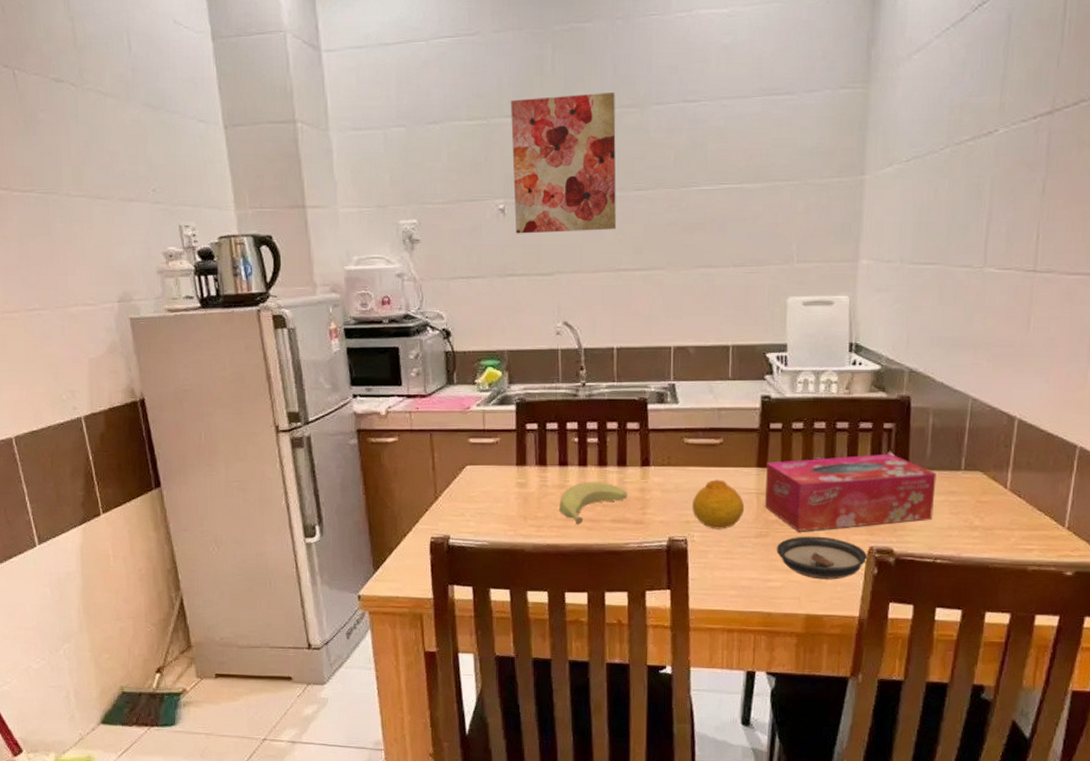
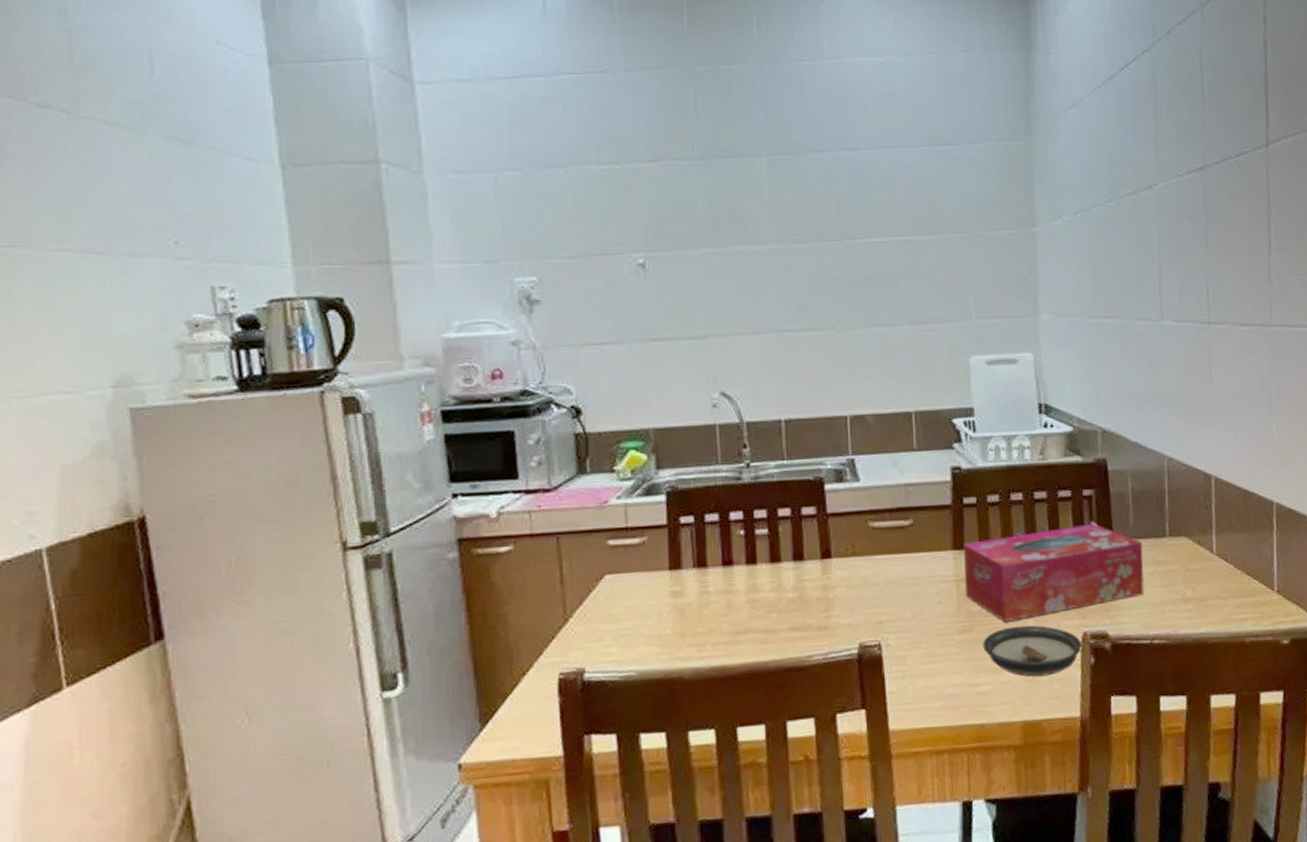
wall art: present [511,91,616,234] -> none [649,137,776,292]
banana: present [559,481,627,525] -> none [725,582,807,638]
fruit: present [692,480,745,530] -> none [884,568,944,629]

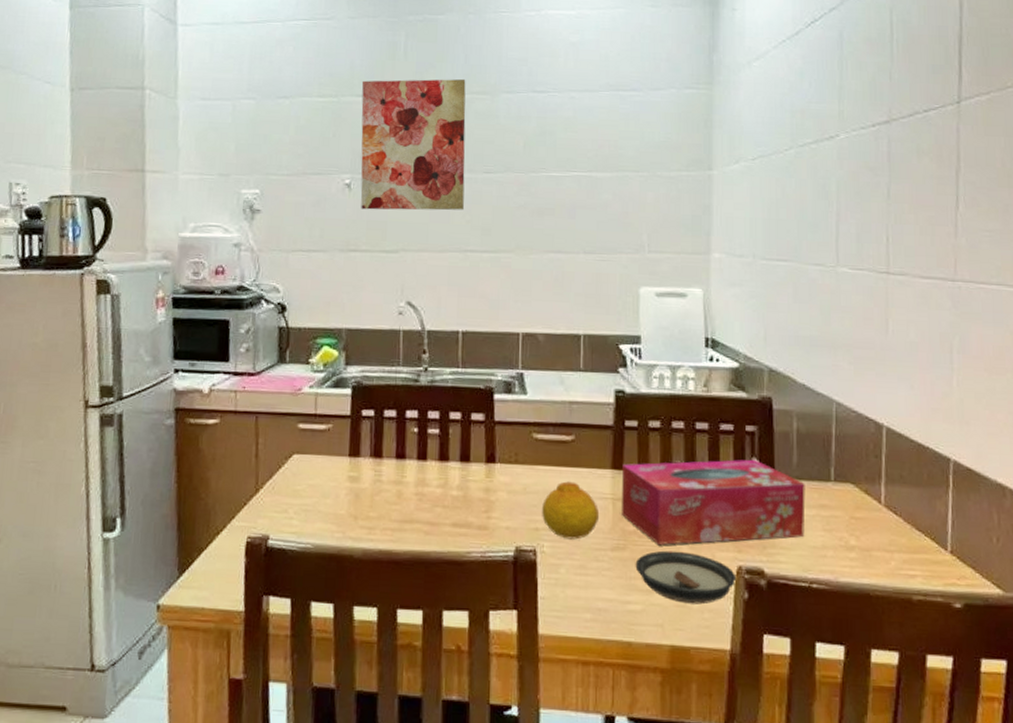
wall art: none [649,137,776,292] -> present [360,78,466,211]
fruit: none [884,568,944,629] -> present [542,481,600,540]

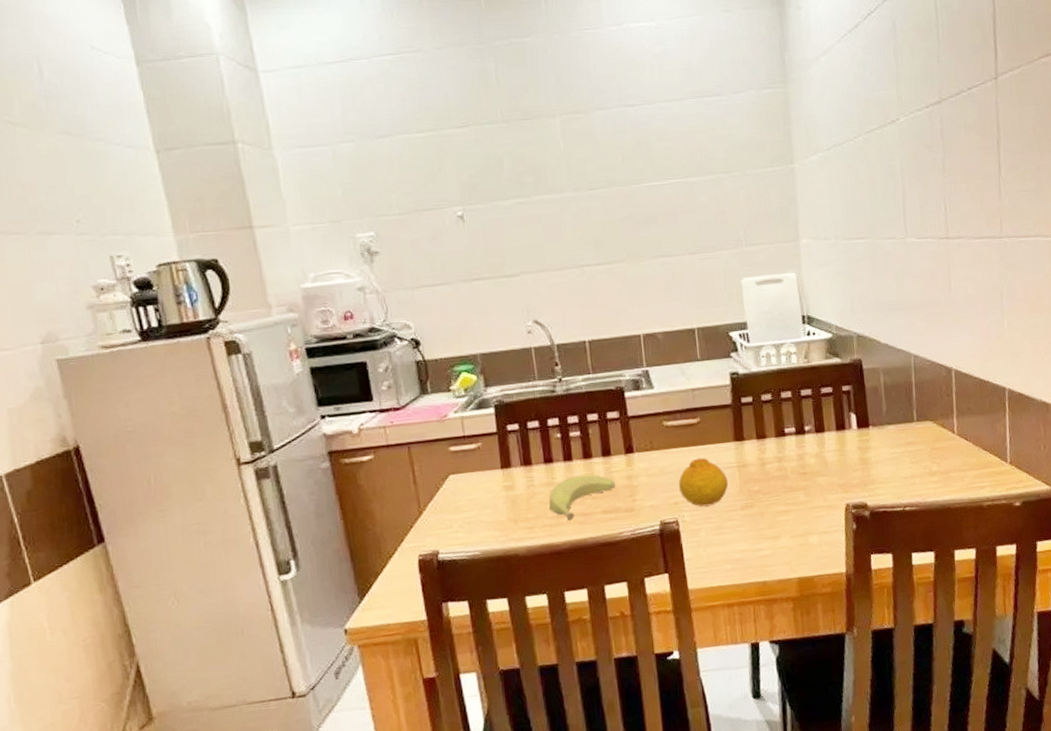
wall art: present [360,78,466,211] -> none [459,100,575,239]
banana: none [394,478,470,528] -> present [549,474,615,521]
tissue box: present [622,459,805,545] -> none [743,413,897,498]
saucer: present [635,550,737,605] -> none [762,500,846,542]

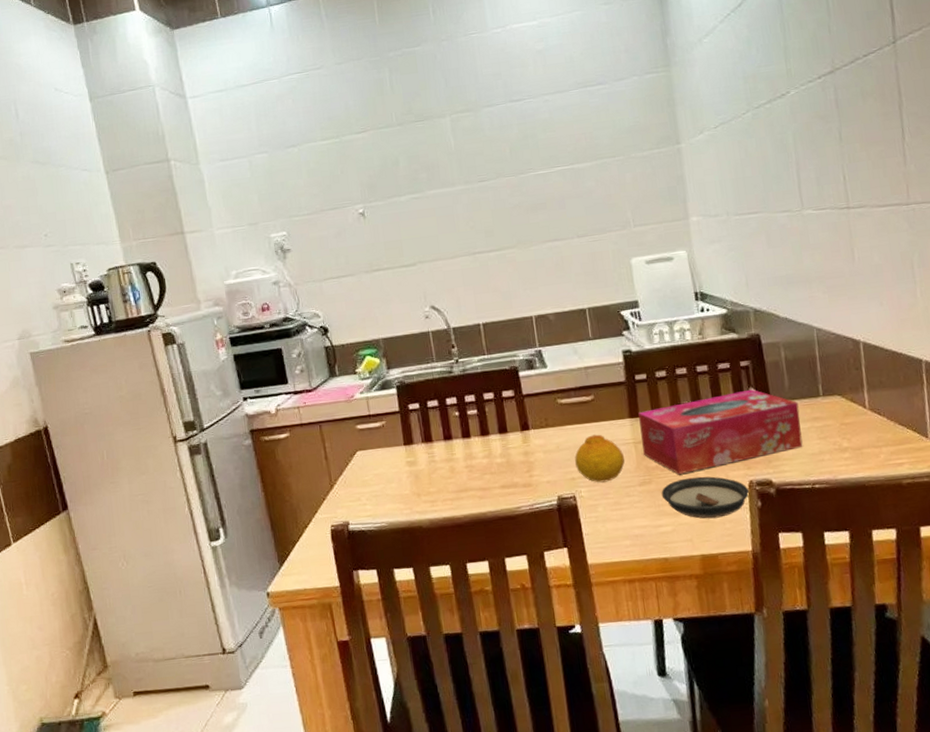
banana: present [549,474,615,521] -> none [449,450,513,495]
tissue box: none [743,413,897,498] -> present [638,389,803,474]
saucer: none [762,500,846,542] -> present [661,476,750,519]

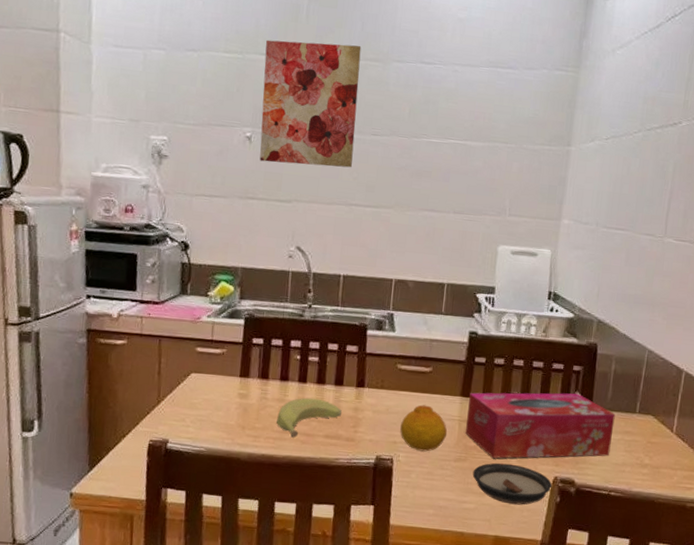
wall art: none [358,101,466,233] -> present [259,39,362,168]
banana: none [449,450,513,495] -> present [276,397,342,438]

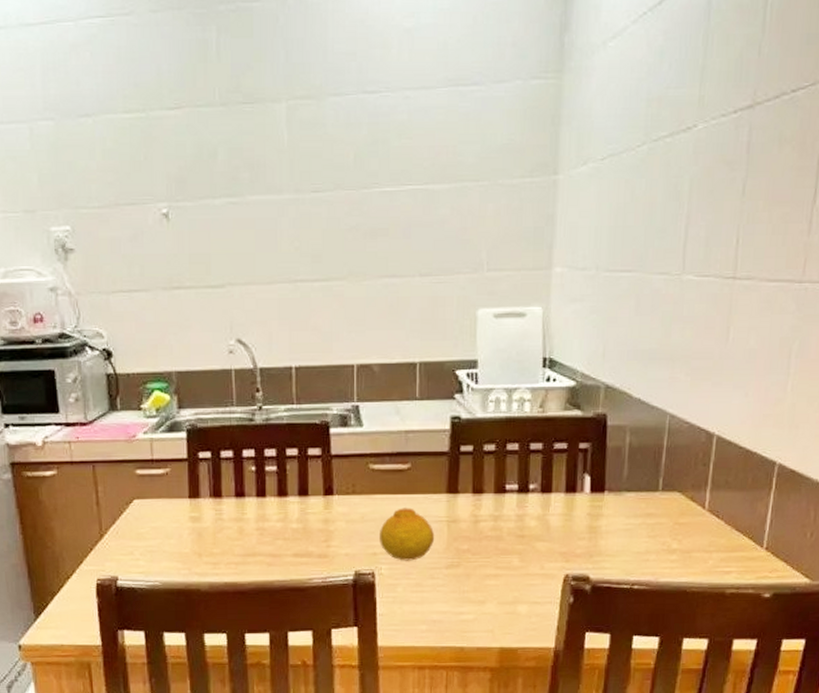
wall art: present [259,39,362,168] -> none [172,81,291,242]
banana: present [276,397,342,438] -> none [237,513,310,560]
tissue box: present [466,392,615,459] -> none [456,475,634,560]
saucer: present [472,462,553,505] -> none [468,565,563,611]

